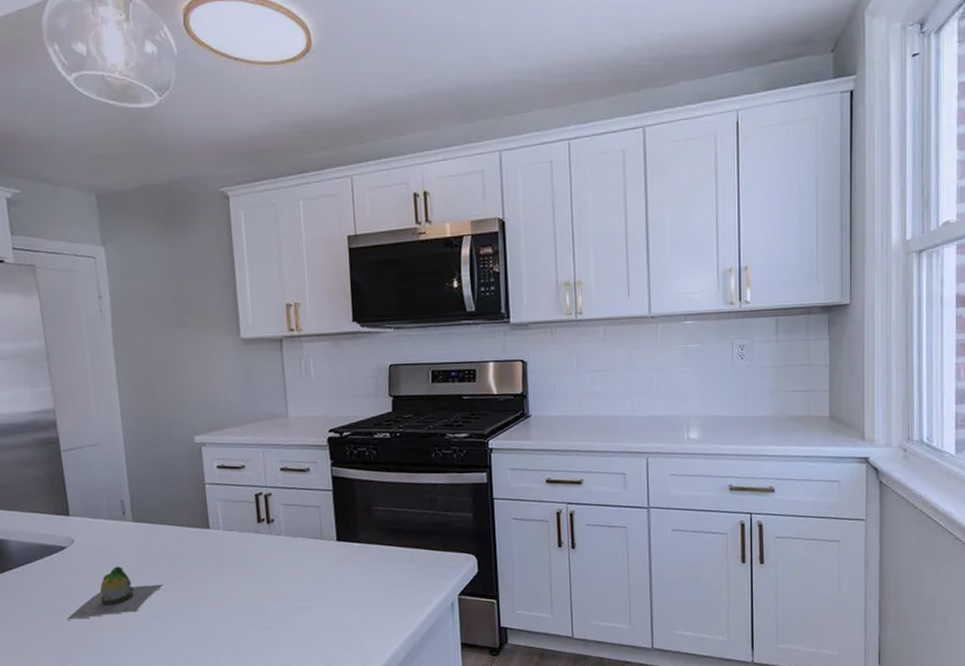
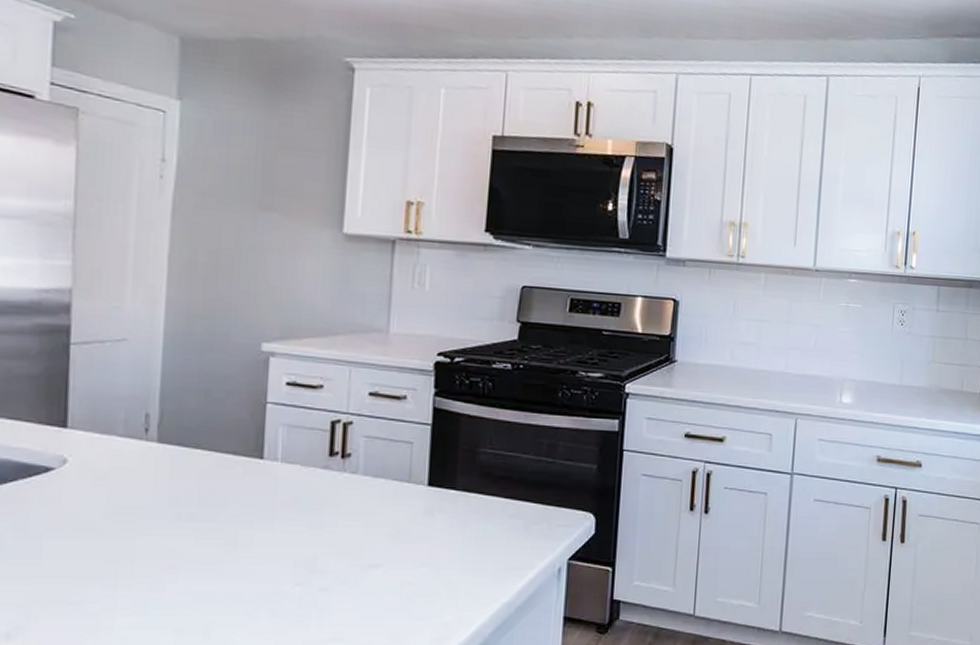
decorative egg: present [67,566,163,620] -> none [36,498,187,565]

